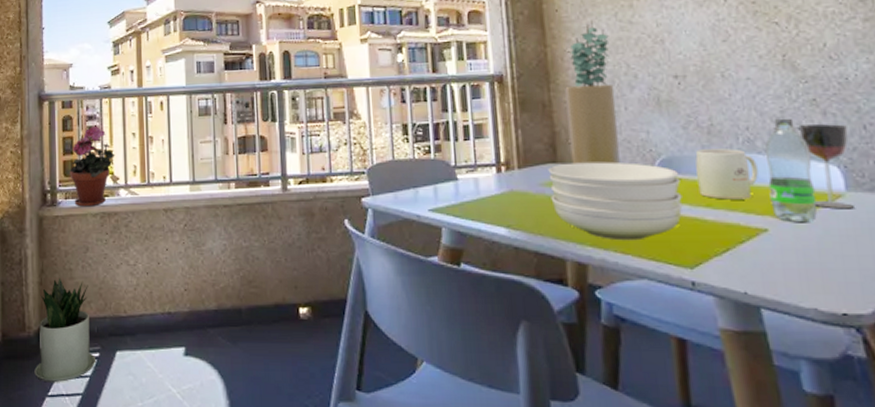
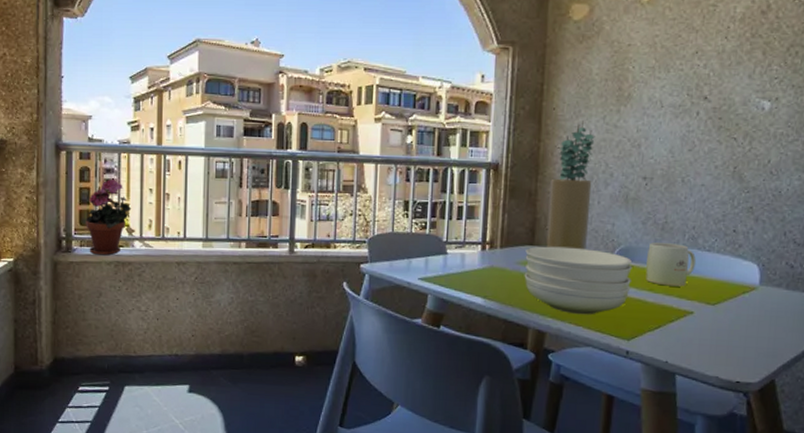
planter: present [34,278,97,383] -> none [46,318,106,411]
bottle: present [764,118,817,223] -> none [700,221,740,309]
wineglass: present [798,124,854,209] -> none [733,228,772,300]

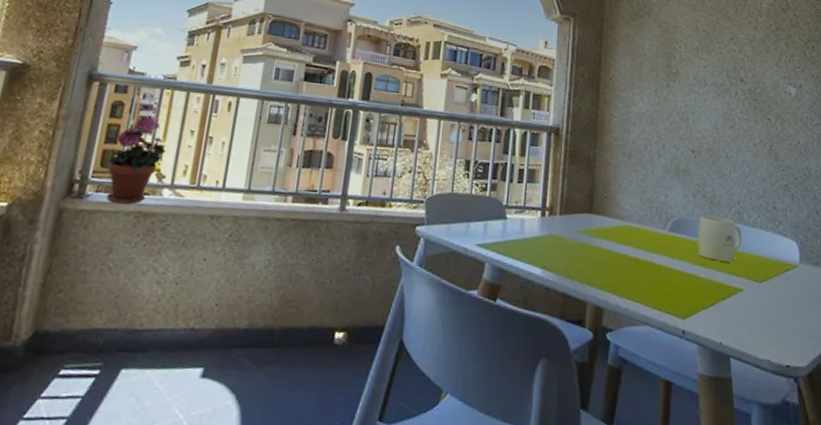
bowl: present [524,246,632,315] -> none [582,214,685,291]
vase: present [546,121,595,250] -> none [604,92,648,221]

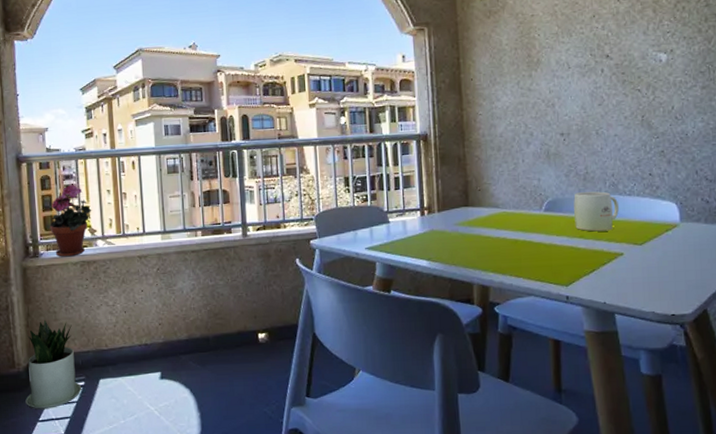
planter: none [11,280,103,404] -> present [25,320,82,410]

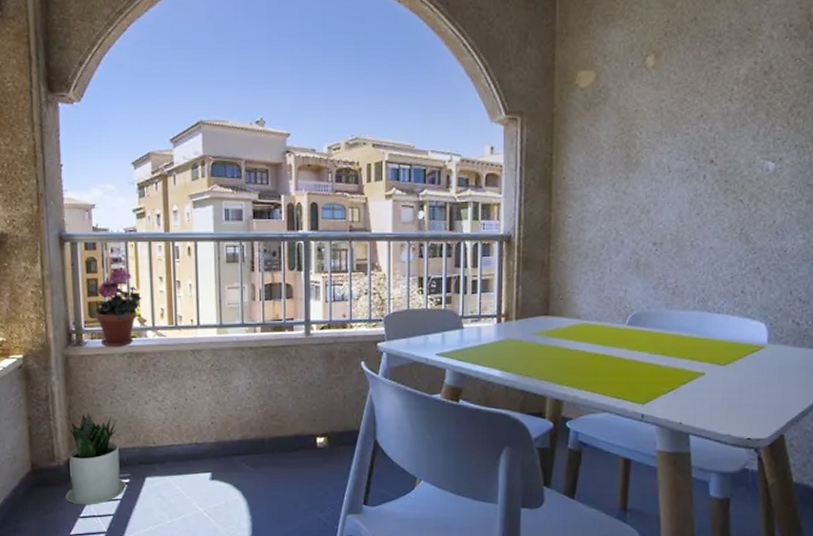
mug: present [573,191,619,232] -> none [658,307,706,349]

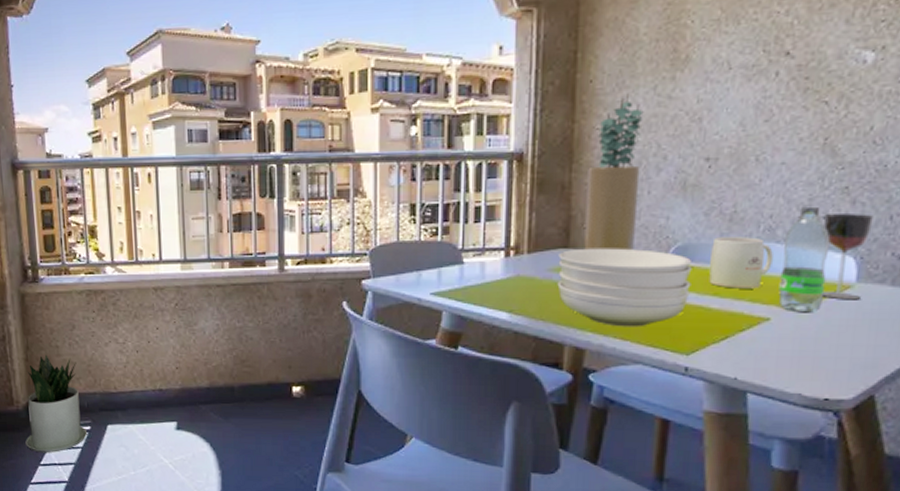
potted plant: present [95,269,142,348] -> none [51,199,100,285]
bowl: none [540,315,645,382] -> present [557,248,692,327]
vase: none [561,189,605,318] -> present [584,93,644,251]
mug: none [658,307,706,349] -> present [709,237,773,289]
bottle: none [710,283,748,369] -> present [778,206,831,313]
wineglass: none [742,289,778,358] -> present [821,214,874,300]

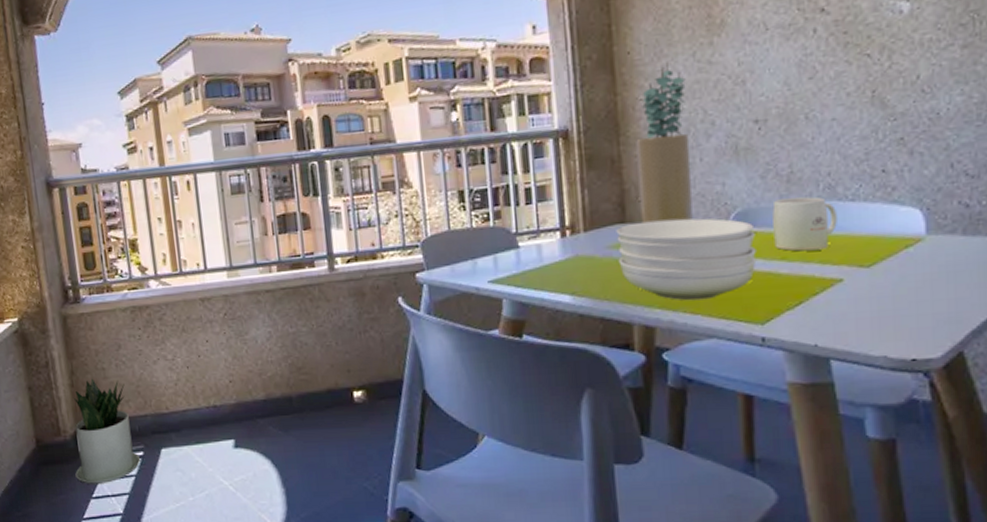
bottle: present [778,206,831,313] -> none [845,160,896,271]
wineglass: present [821,214,874,300] -> none [883,163,934,254]

